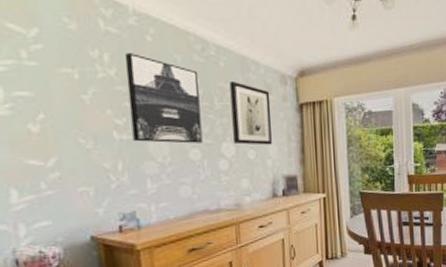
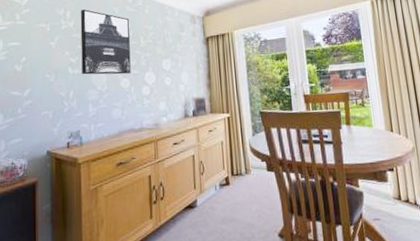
wall art: present [229,82,272,145] -> none [152,24,184,74]

